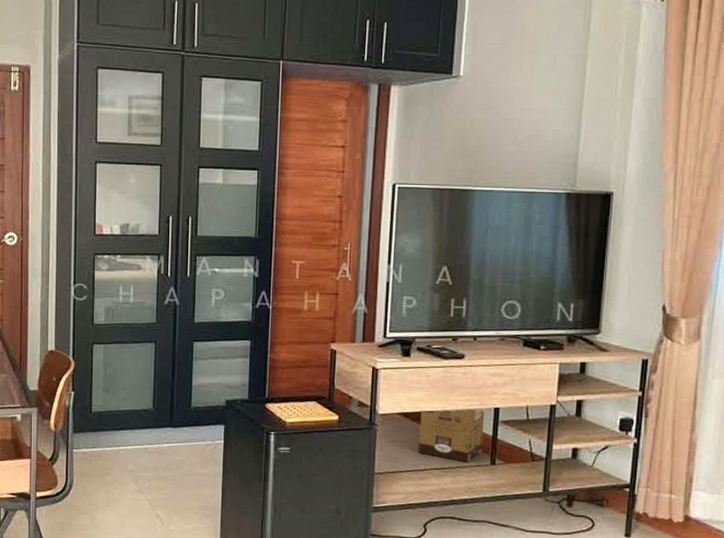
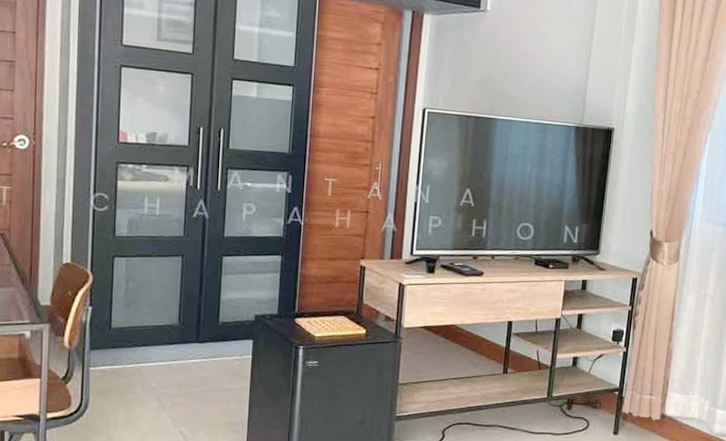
cardboard box: present [418,409,484,463] -> none [439,323,499,373]

